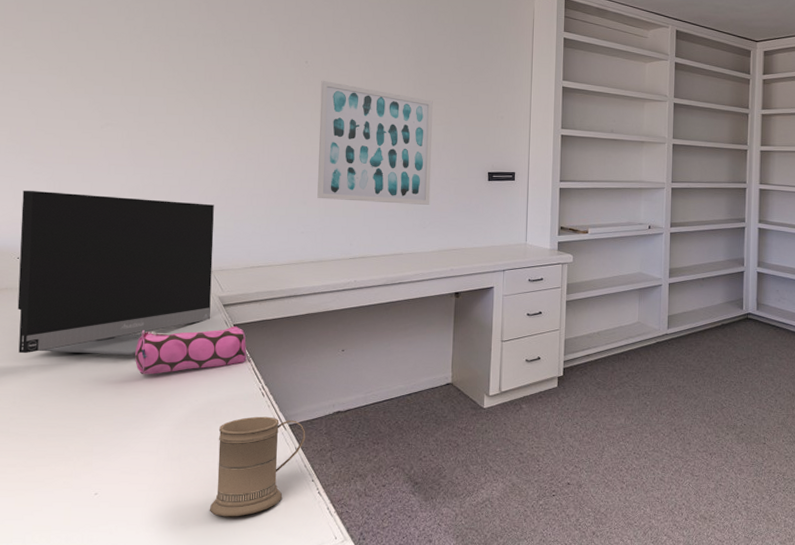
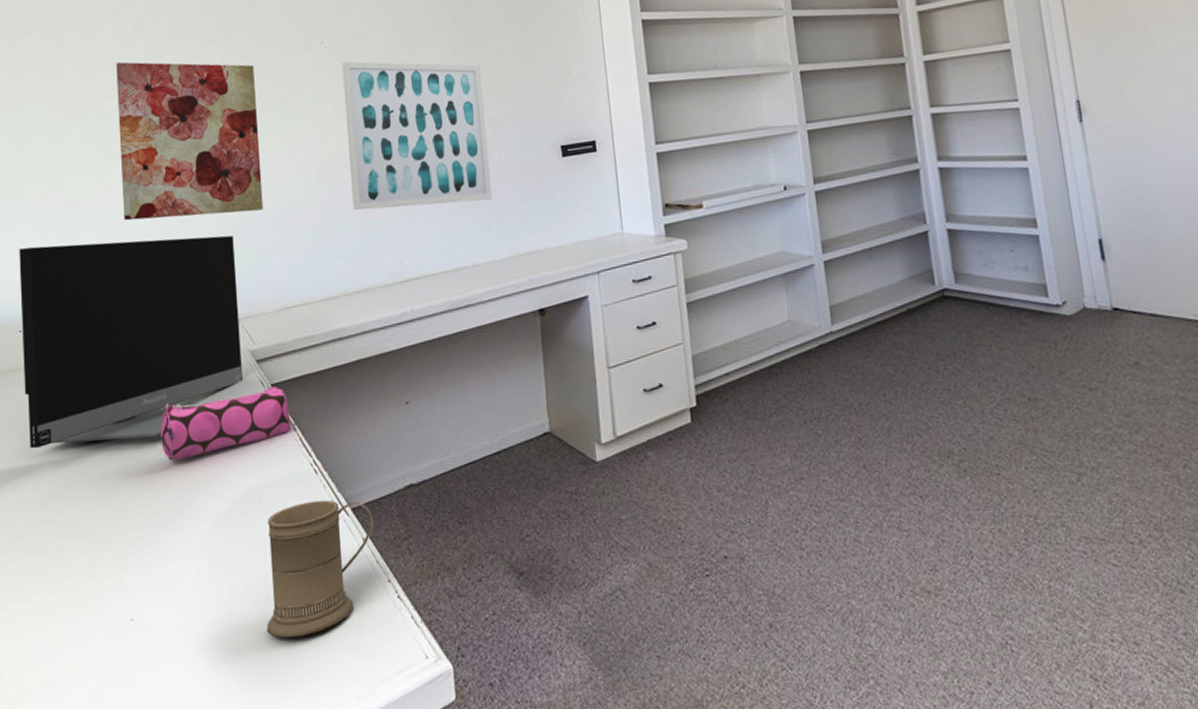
wall art: none [120,50,246,188] -> present [116,62,264,221]

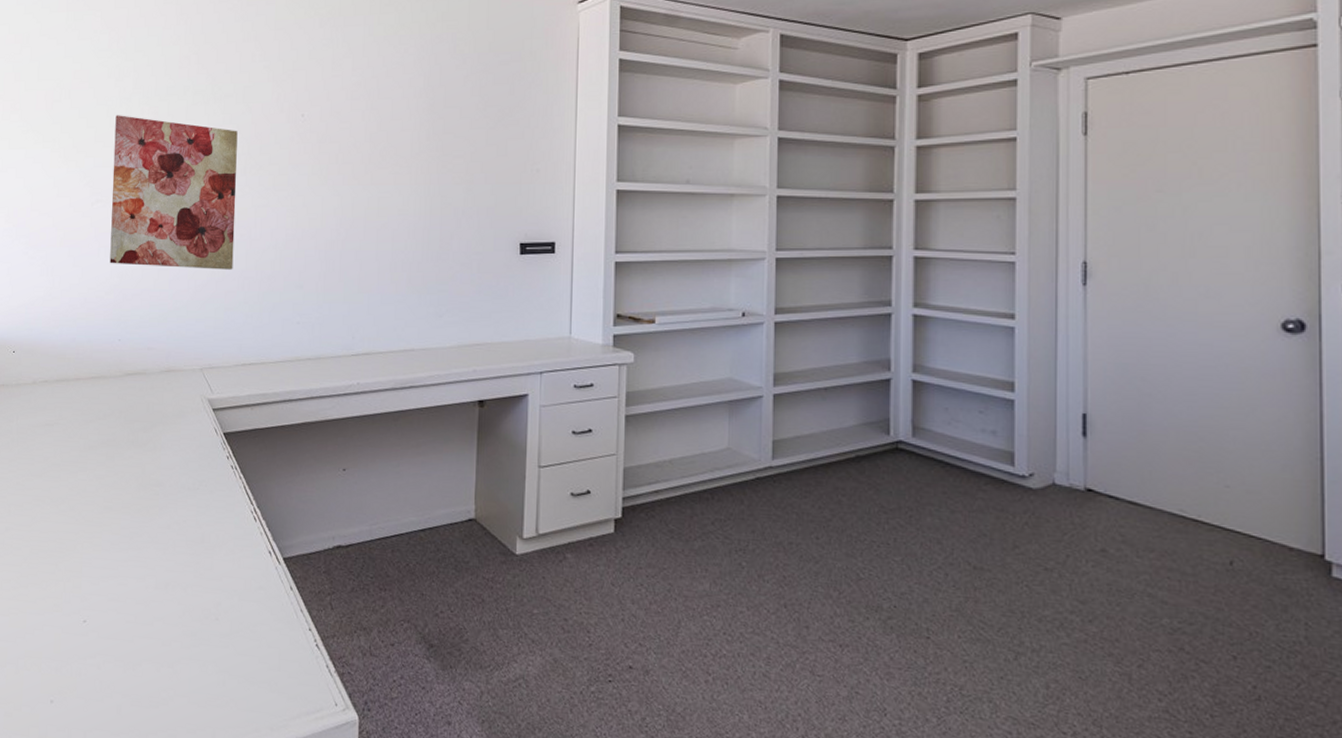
monitor: present [19,235,243,449] -> none [13,277,204,464]
pencil case: present [160,386,291,460] -> none [123,434,238,488]
mug: present [266,500,374,639] -> none [197,545,302,665]
wall art: present [342,61,493,211] -> none [315,136,450,287]

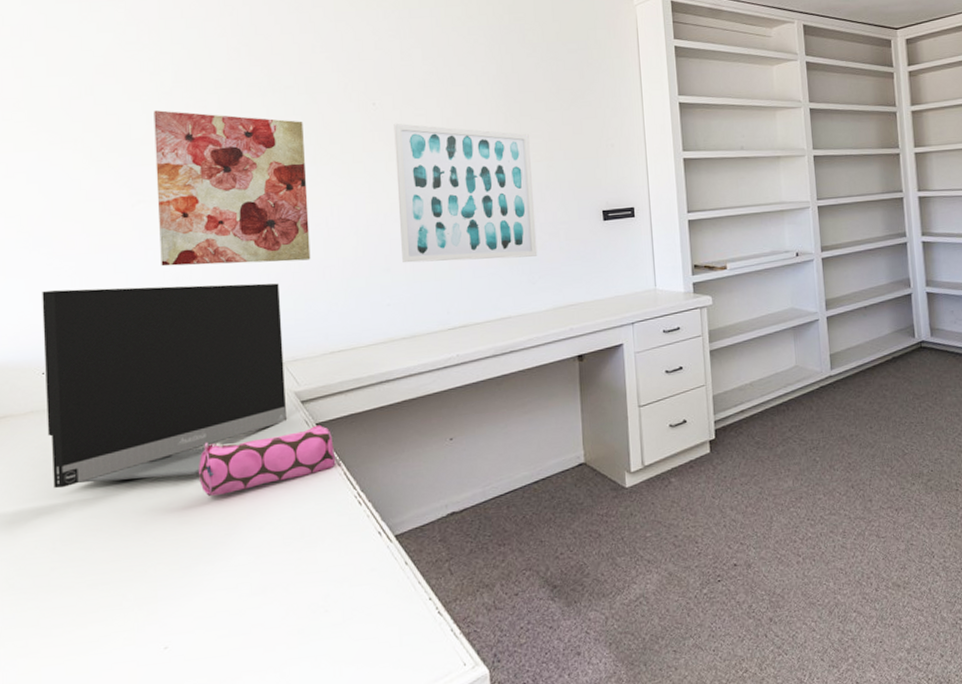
monitor: none [13,277,204,464] -> present [42,283,286,489]
pencil case: none [123,434,238,488] -> present [199,425,336,496]
wall art: none [315,136,450,287] -> present [394,123,538,263]

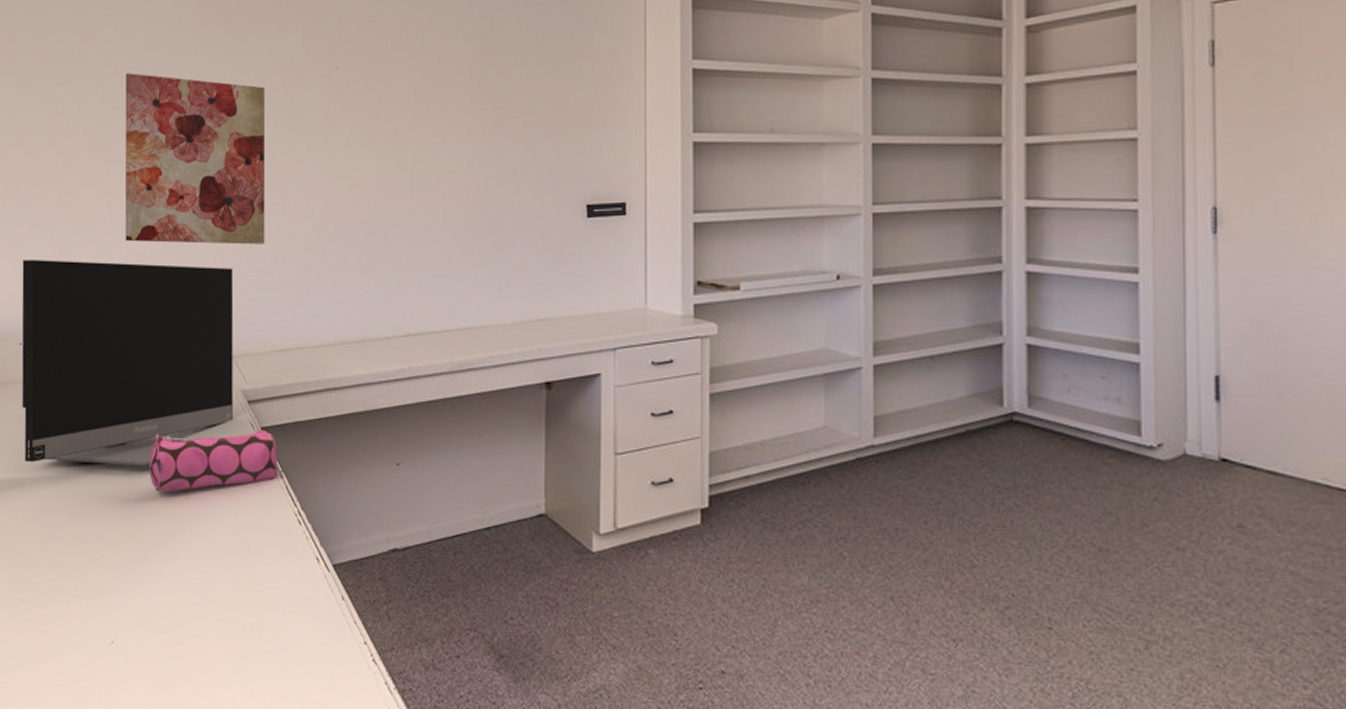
wall art: present [394,123,538,263] -> none [357,90,507,257]

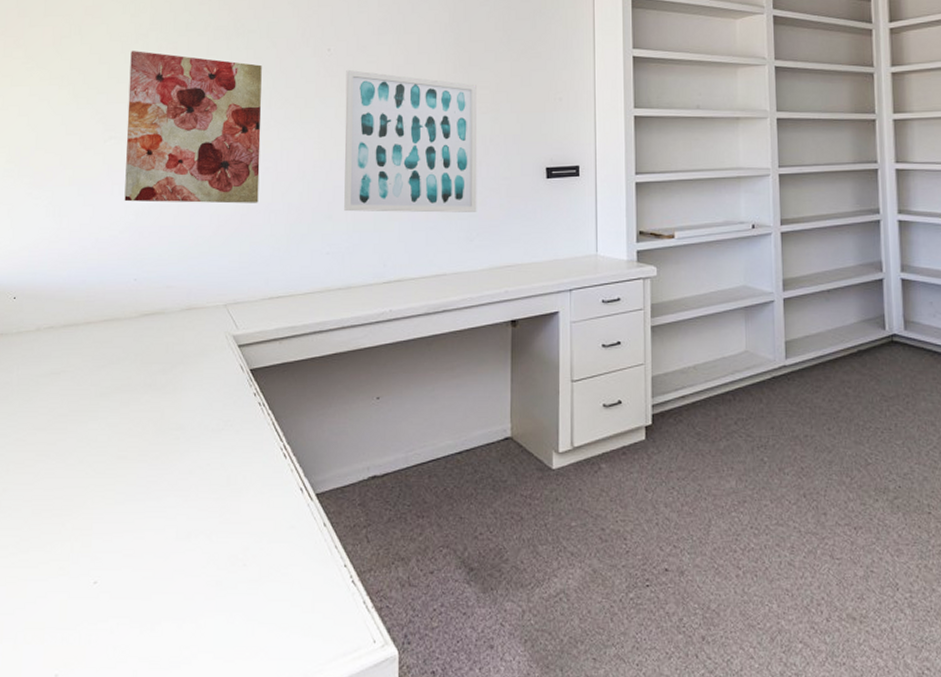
monitor: present [21,260,234,466] -> none [13,219,228,411]
pencil case: present [149,429,278,492] -> none [139,371,266,433]
wall art: none [357,90,507,257] -> present [344,69,477,213]

